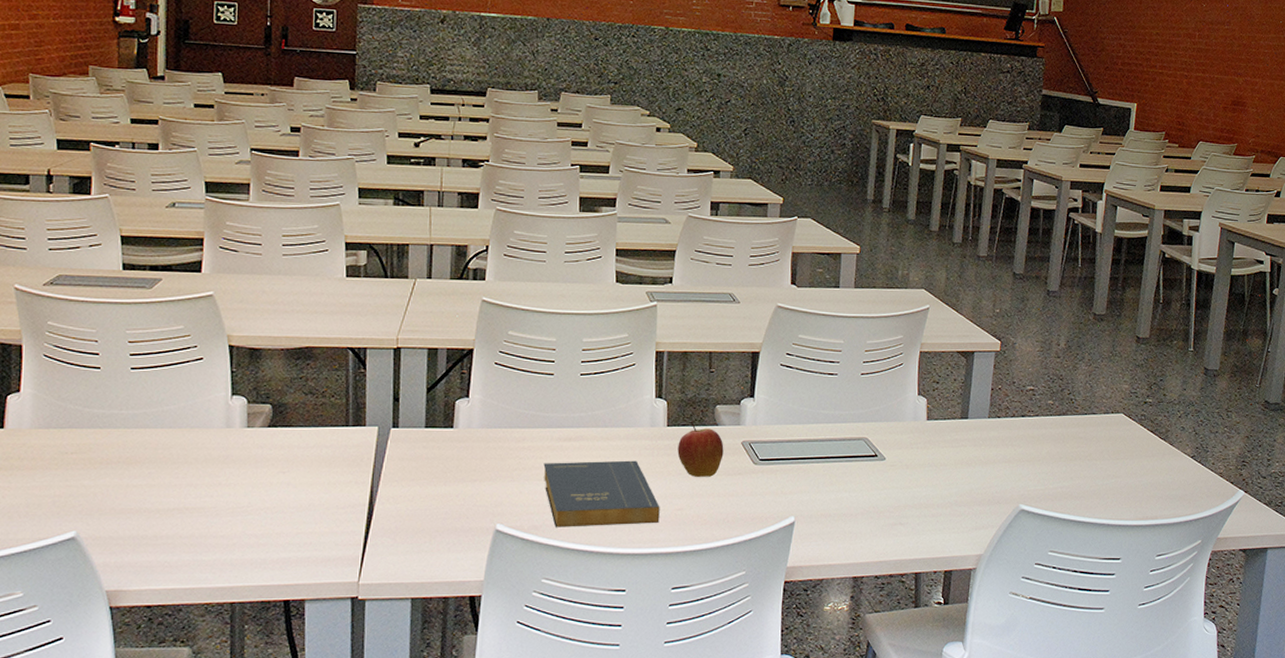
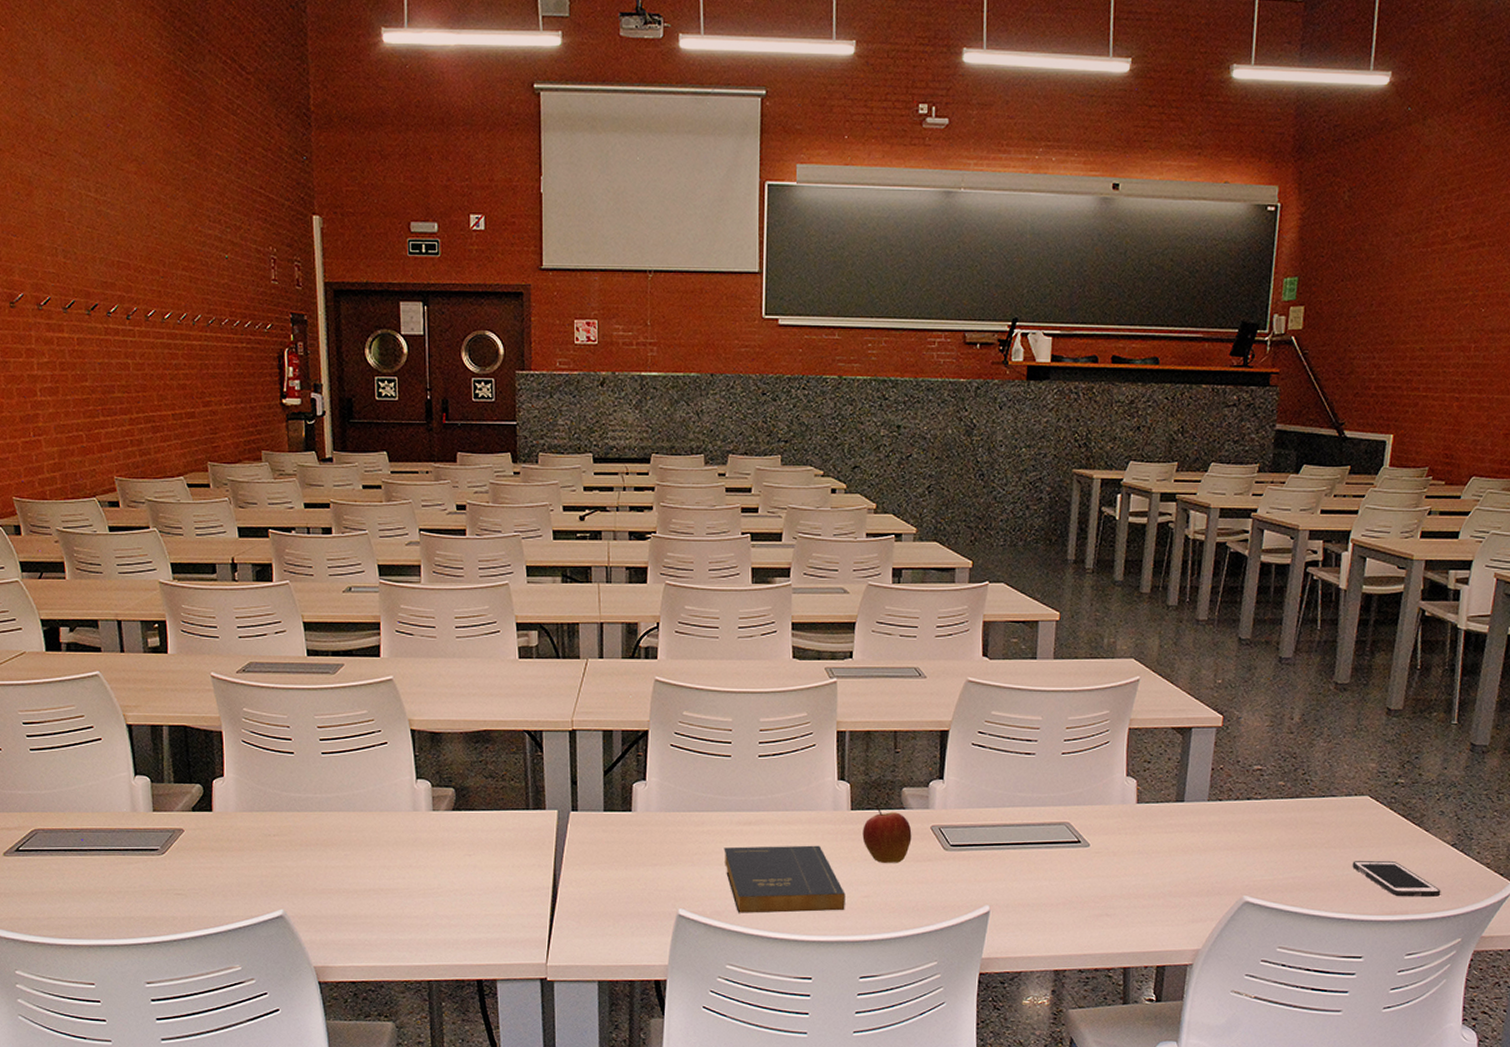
cell phone: none [1111,471,1184,504] -> present [1352,860,1441,898]

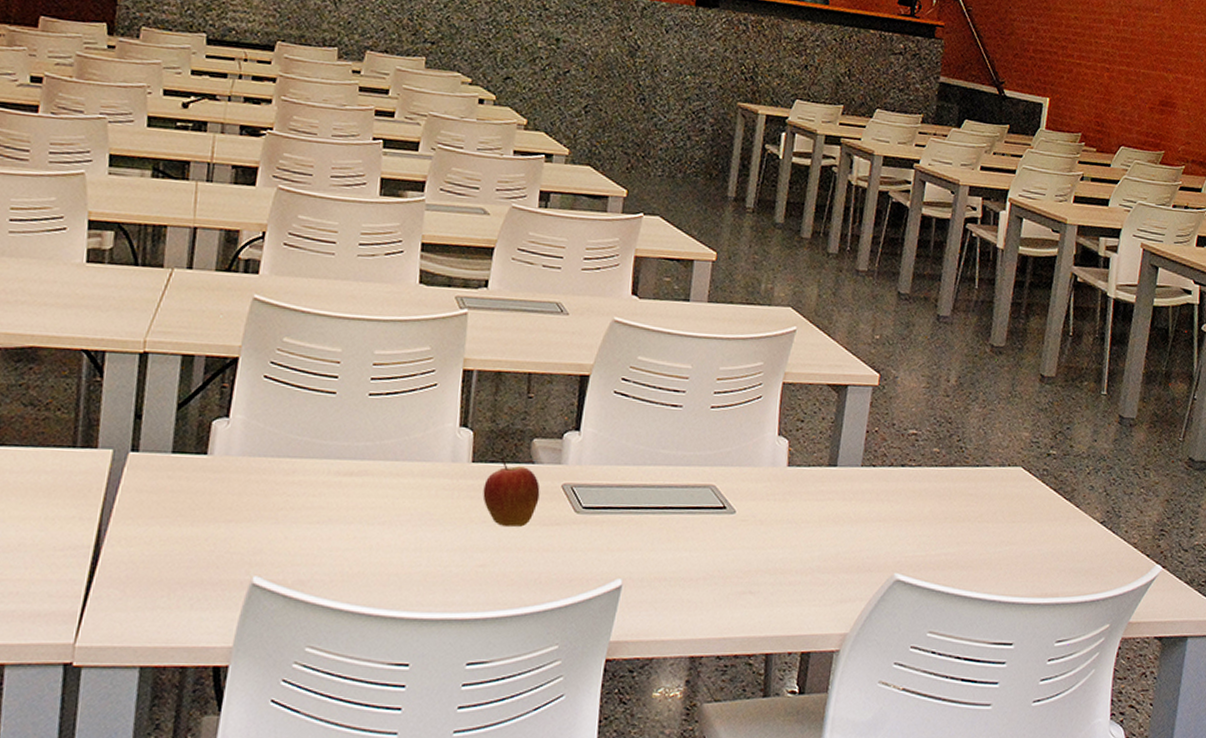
book: present [724,845,845,913] -> none [316,501,458,584]
cell phone: present [1352,860,1441,898] -> none [1004,537,1091,579]

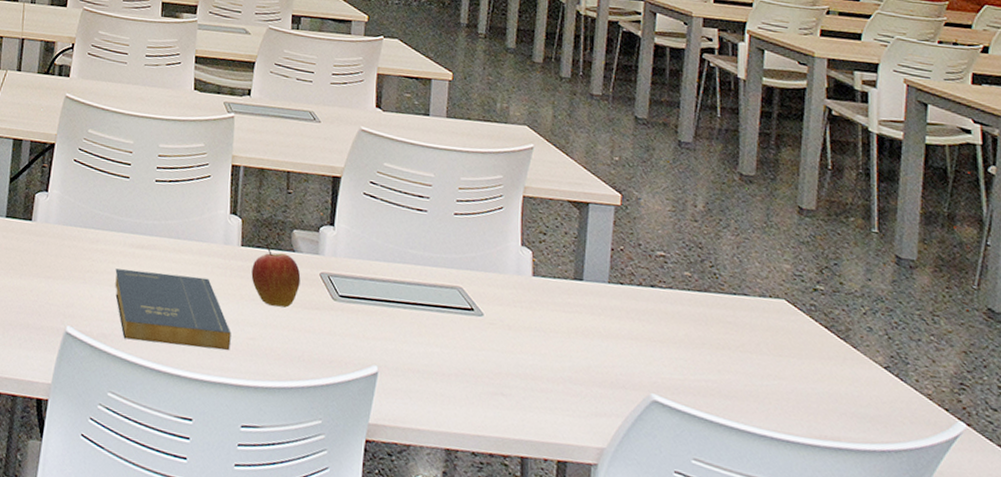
book: none [316,501,458,584] -> present [115,268,231,350]

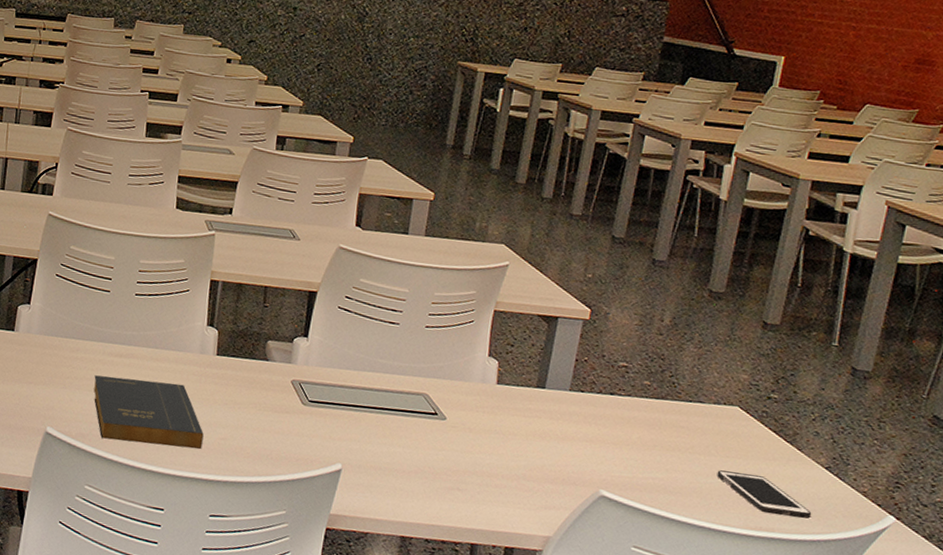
apple: present [251,243,301,308] -> none [225,353,273,411]
cell phone: none [772,370,877,426] -> present [717,470,812,519]

